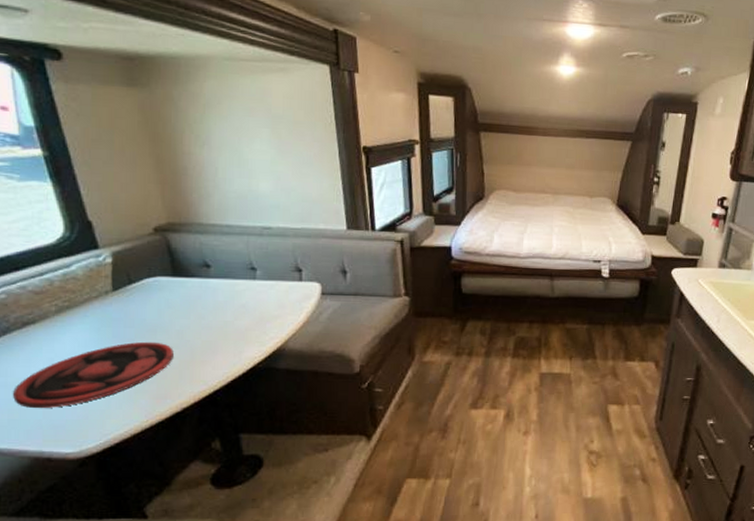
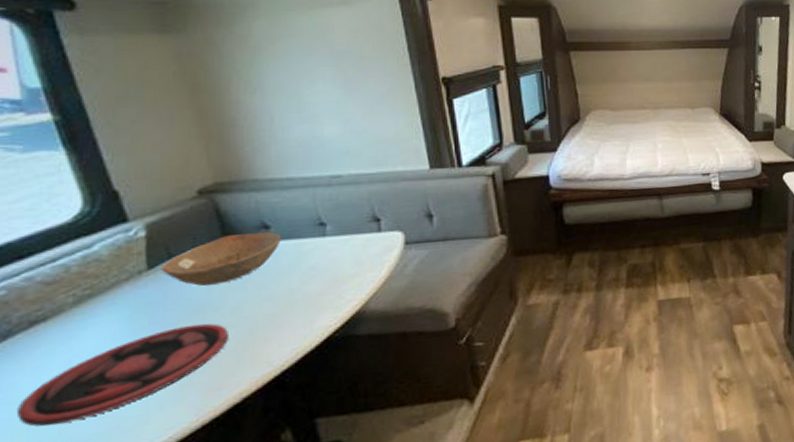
bowl: none [122,269,220,310] -> present [160,232,282,286]

